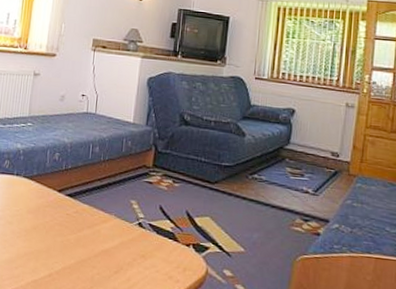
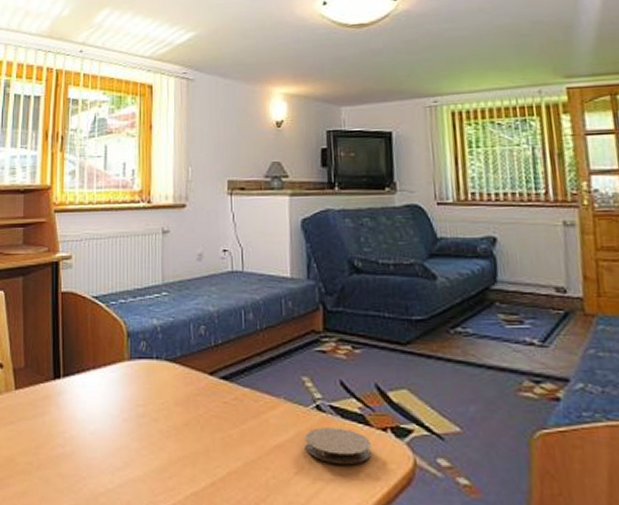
coaster: none [125,239,176,269] -> present [304,427,371,465]

